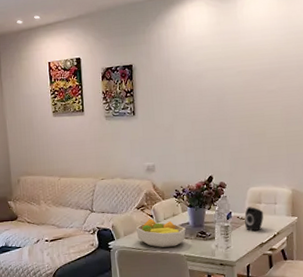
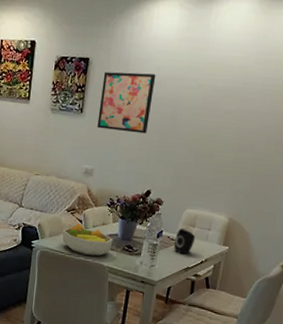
wall art: none [148,69,199,127] -> present [97,72,156,134]

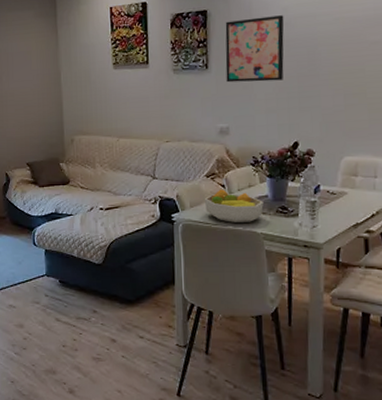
speaker: present [174,228,196,255] -> none [336,180,361,210]

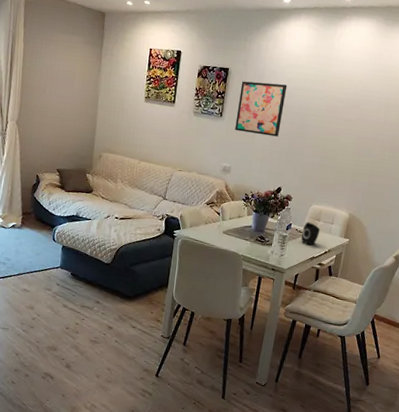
fruit bowl: present [204,189,263,223] -> none [201,216,247,245]
speaker: none [336,180,361,210] -> present [301,222,321,246]

